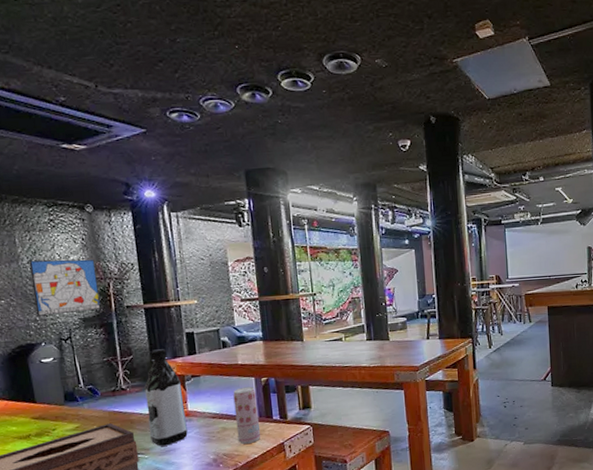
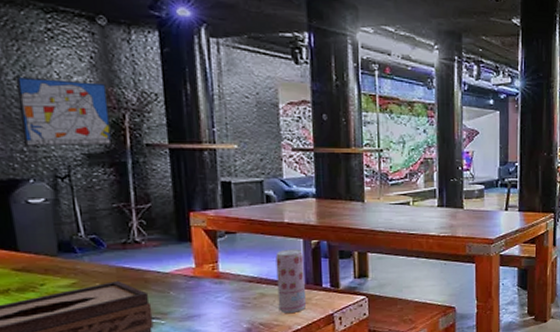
water bottle: present [143,349,188,446] -> none [163,198,217,311]

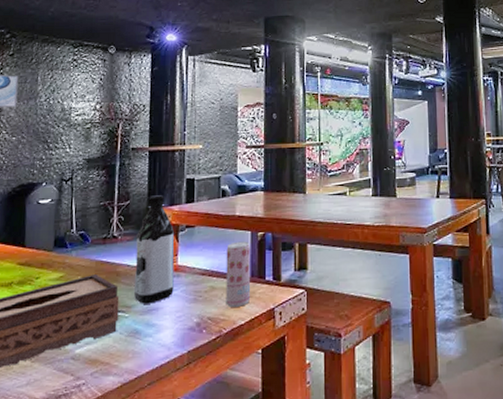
wall art: present [15,76,112,147] -> none [43,98,109,155]
water bottle: none [163,198,217,311] -> present [134,195,175,304]

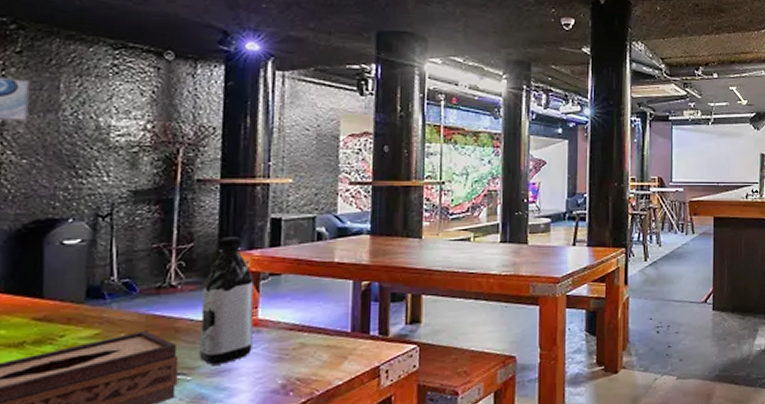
beverage can: present [226,241,251,307] -> none [319,291,352,366]

